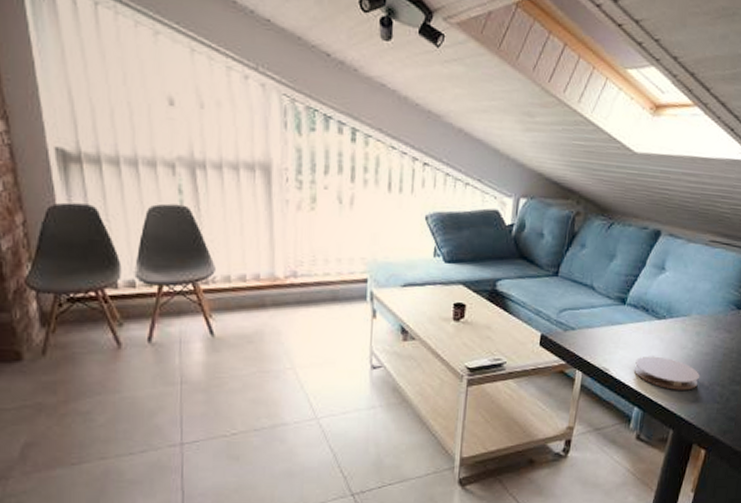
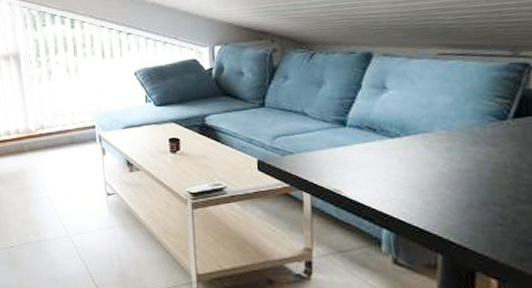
coaster: present [633,356,699,390] -> none [372,175,465,211]

